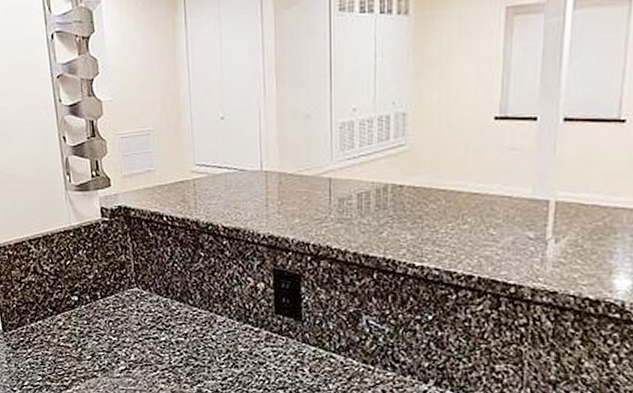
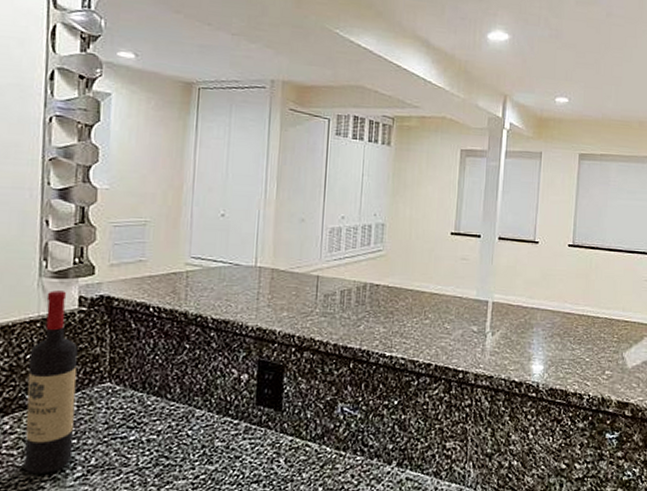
wine bottle: none [68,203,115,366] -> present [23,290,78,475]

